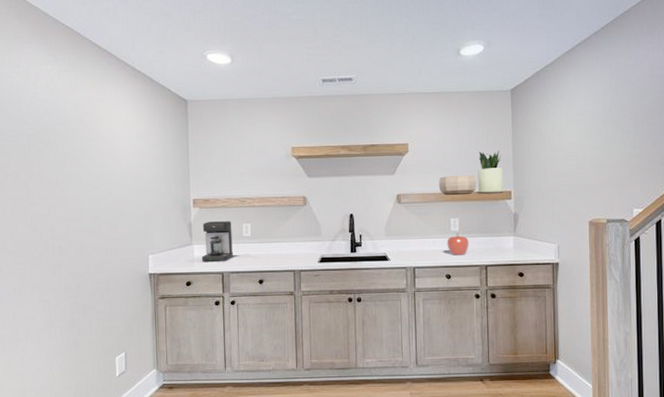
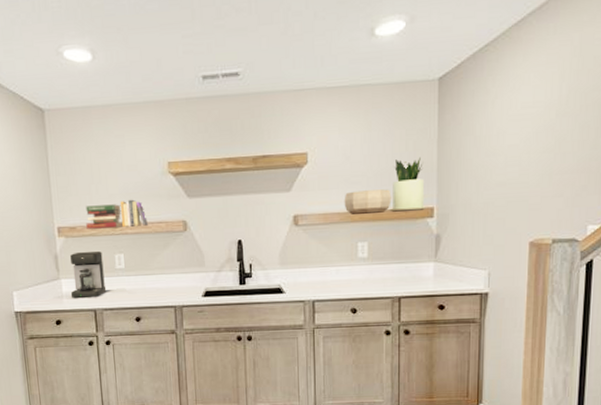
books: none [219,181,252,202] -> present [86,204,124,230]
books: none [249,177,274,201] -> present [119,199,149,228]
fruit: present [447,233,469,255] -> none [353,260,379,286]

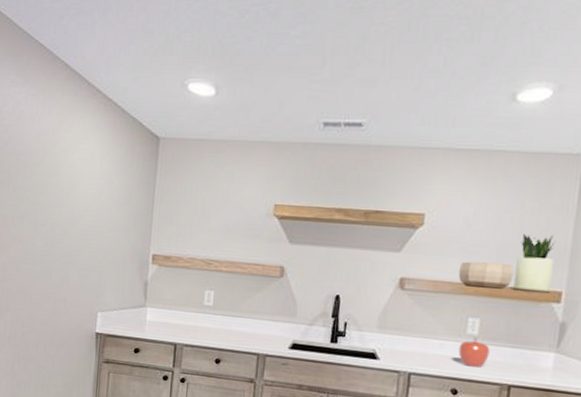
coffee maker: present [70,251,107,298] -> none [153,282,193,332]
books: present [86,204,124,230] -> none [181,237,220,265]
books: present [119,199,149,228] -> none [218,236,245,267]
fruit: none [353,260,379,286] -> present [458,338,490,368]

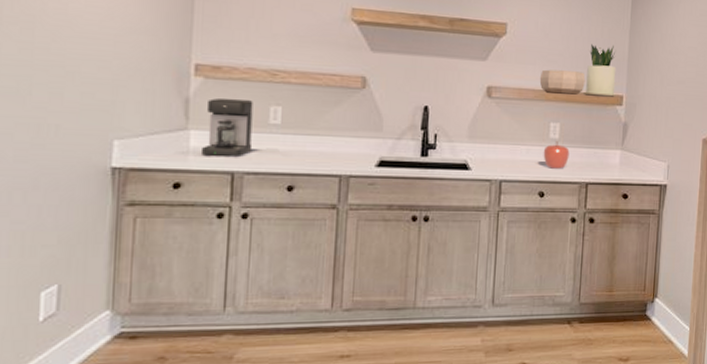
coffee maker: none [153,282,193,332] -> present [200,97,253,158]

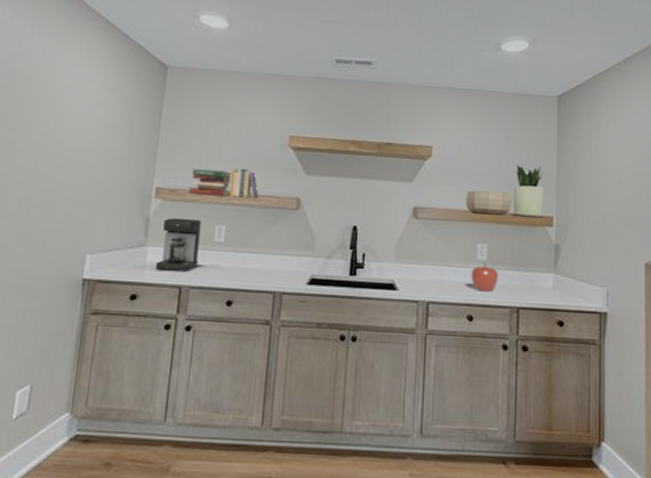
books: none [236,43,287,76] -> present [189,169,232,198]
books: none [285,43,320,78] -> present [230,168,259,200]

